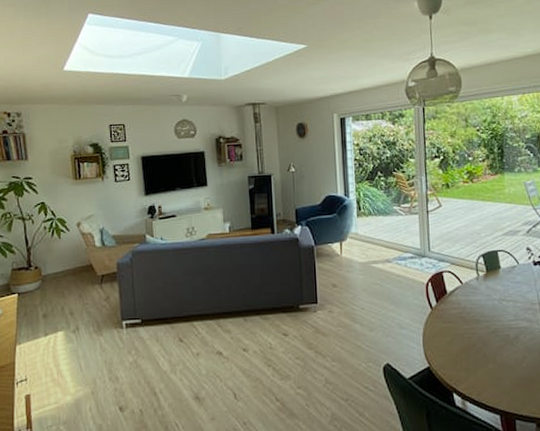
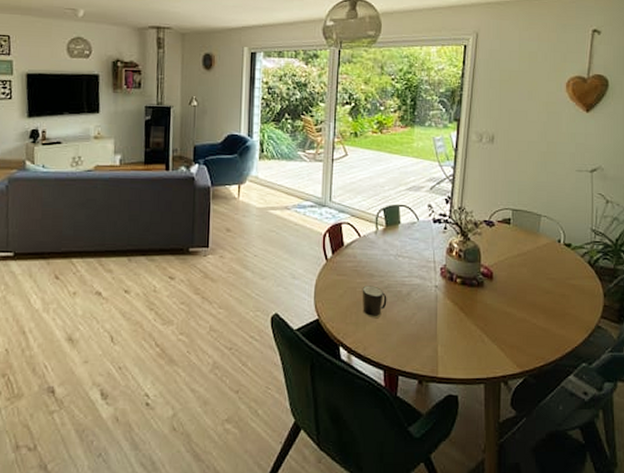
mug: none [469,331,496,364] -> present [362,285,387,319]

